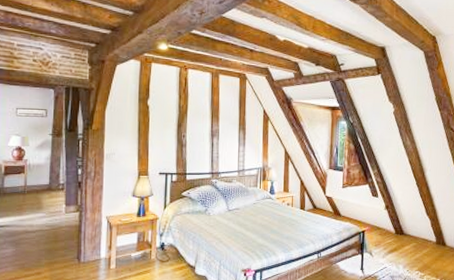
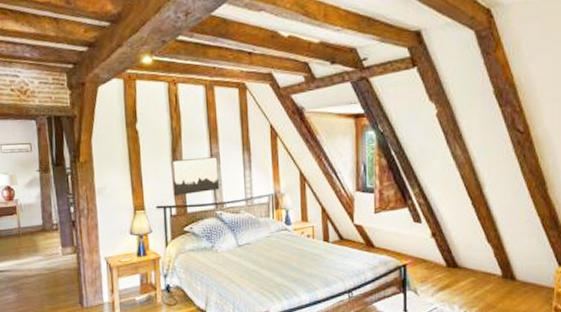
wall art: none [175,133,217,164] -> present [171,157,219,195]

